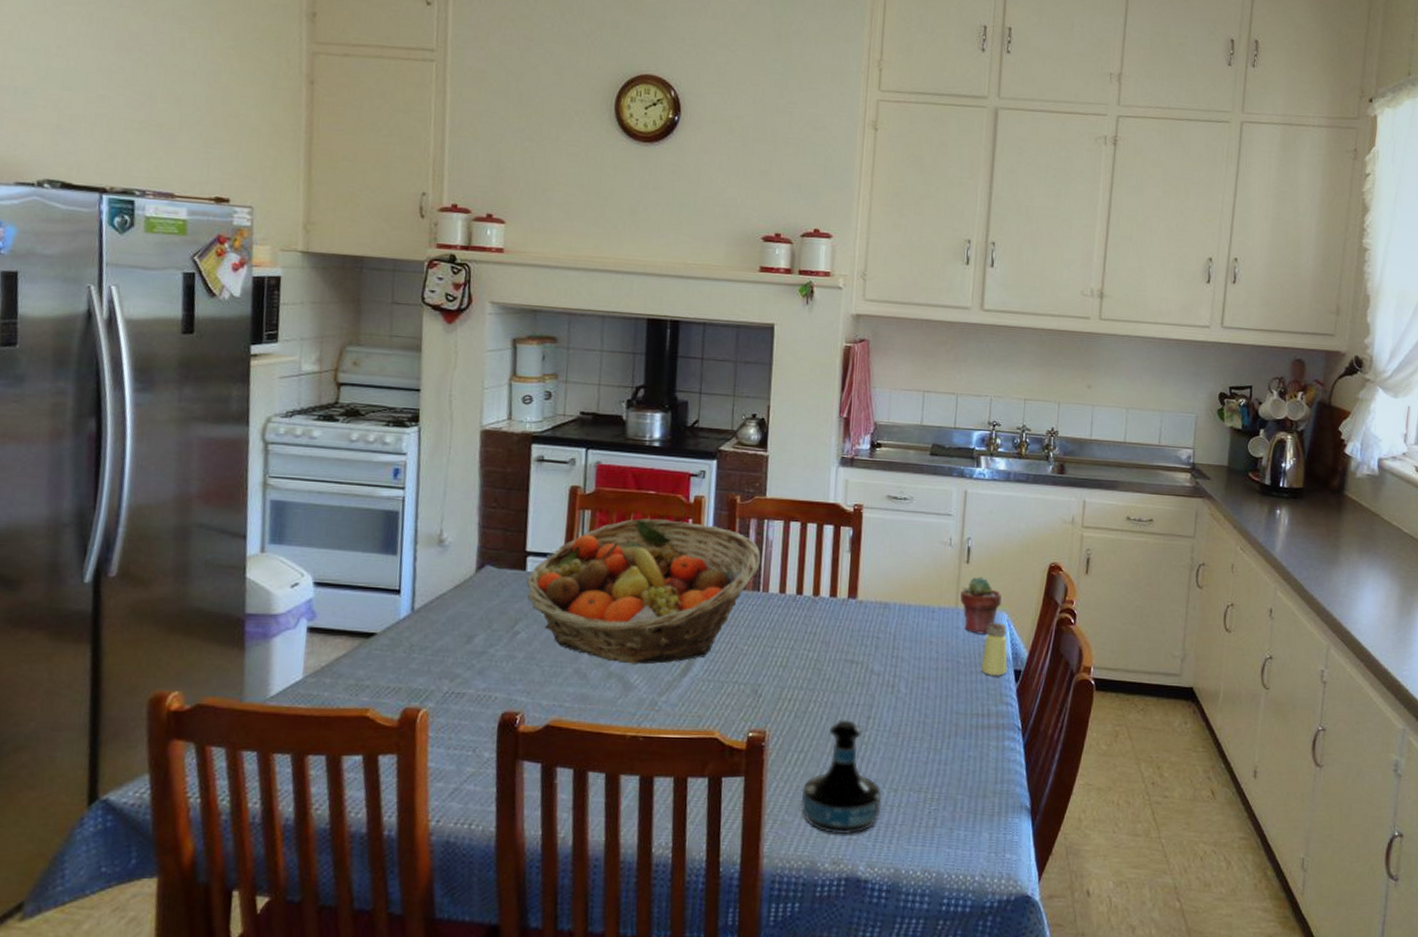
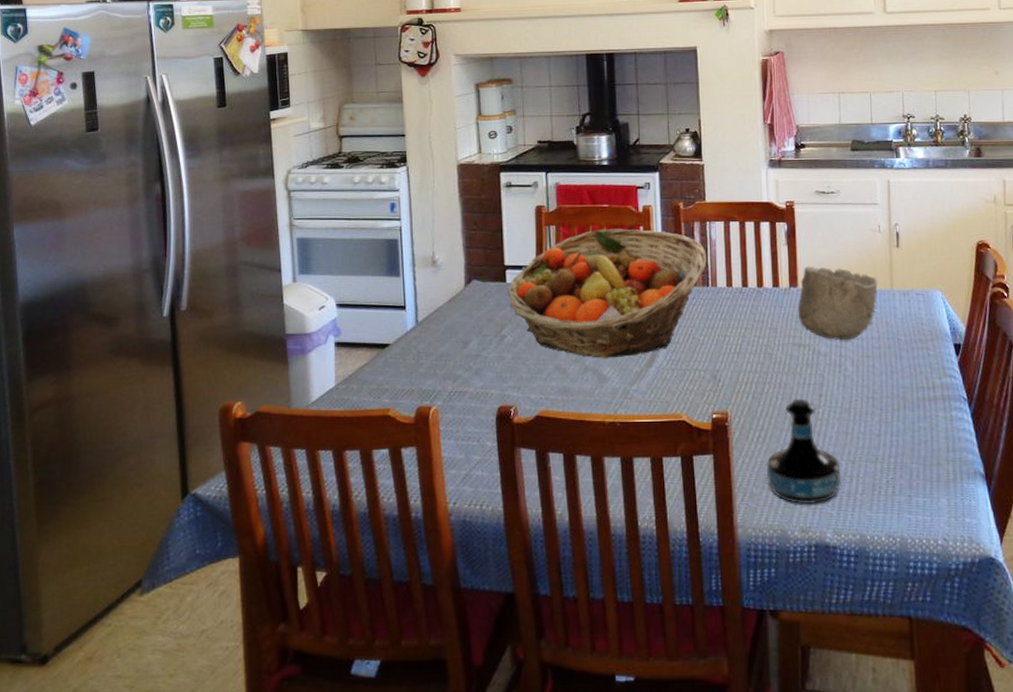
bowl: none [853,576,943,660] -> present [797,266,878,341]
potted succulent: present [960,576,1002,635] -> none [894,259,934,313]
saltshaker: present [980,623,1008,676] -> none [921,301,947,351]

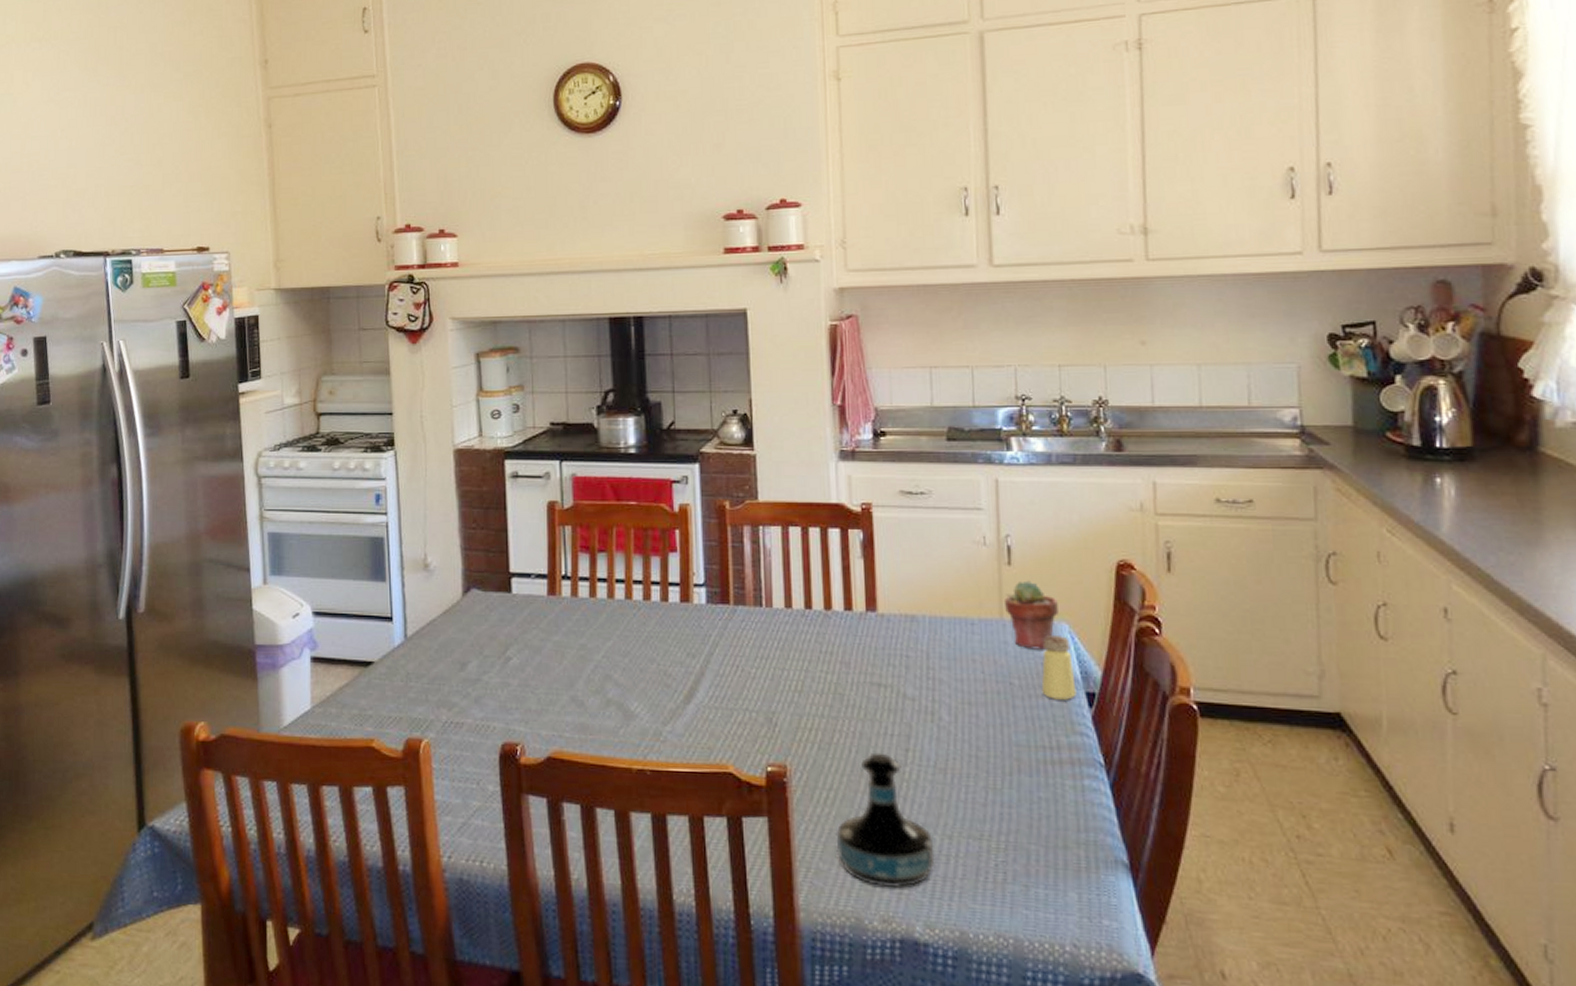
fruit basket: present [507,229,707,358] -> none [513,532,759,691]
bowl: present [797,266,878,341] -> none [876,585,983,682]
potted succulent: none [894,259,934,313] -> present [1005,580,1058,650]
saltshaker: none [921,301,947,351] -> present [1041,636,1077,700]

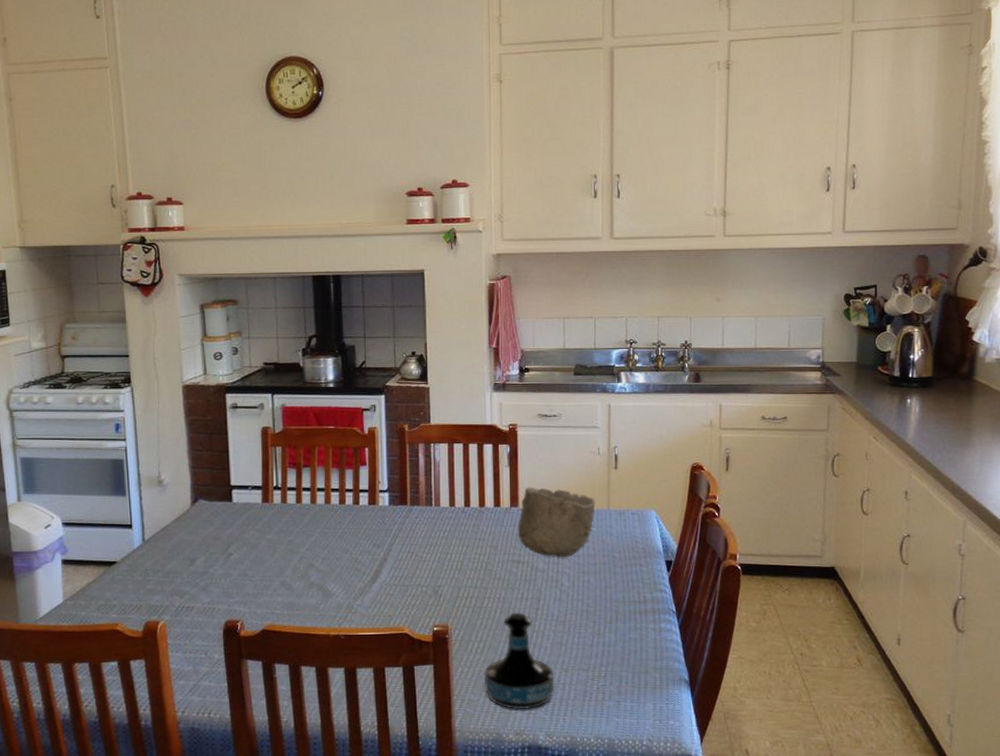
bowl: none [876,585,983,682] -> present [517,486,595,558]
potted succulent: present [1005,580,1058,650] -> none [612,480,649,531]
saltshaker: present [1041,636,1077,700] -> none [635,520,659,567]

